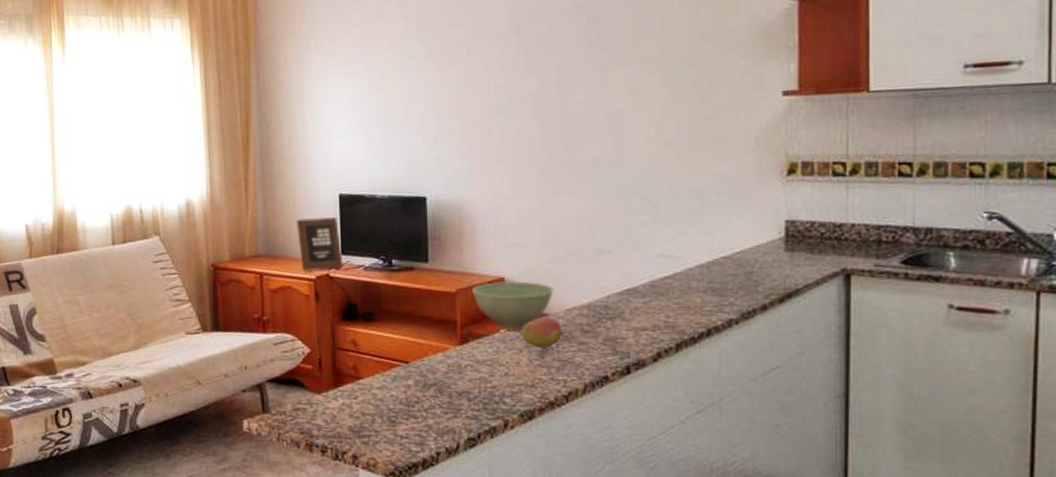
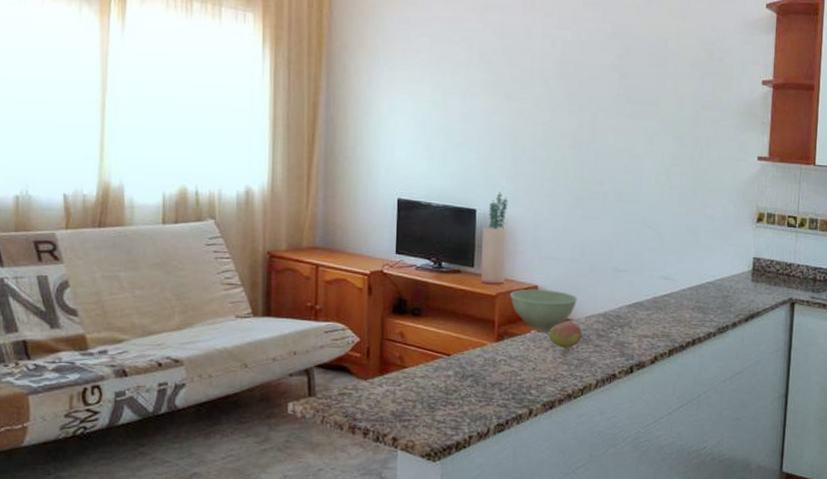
picture frame: present [296,217,343,270] -> none [354,217,397,266]
vase: none [435,174,465,279] -> present [480,191,508,284]

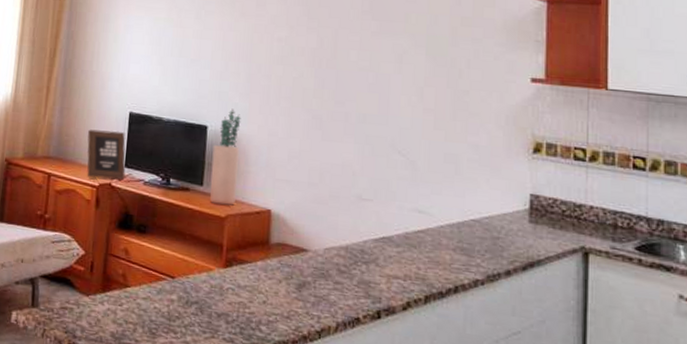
picture frame: none [354,217,397,266] -> present [86,129,126,179]
bowl: present [510,289,578,332] -> none [240,212,316,262]
fruit: present [549,322,583,348] -> none [282,252,322,283]

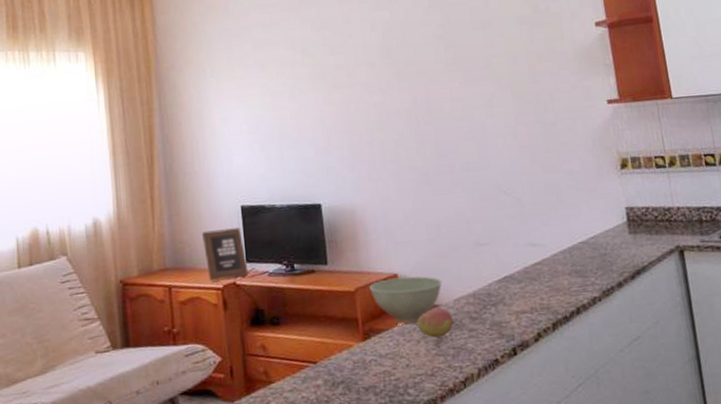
vase: present [209,108,241,206] -> none [330,182,362,280]
bowl: none [240,212,316,262] -> present [370,276,443,324]
fruit: none [282,252,322,283] -> present [417,307,455,338]

